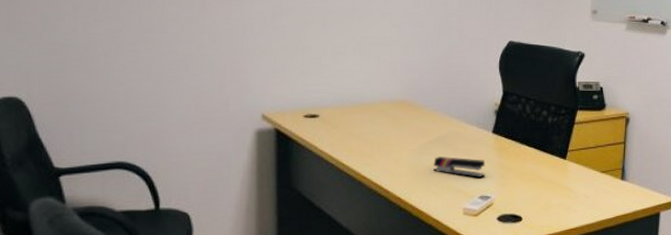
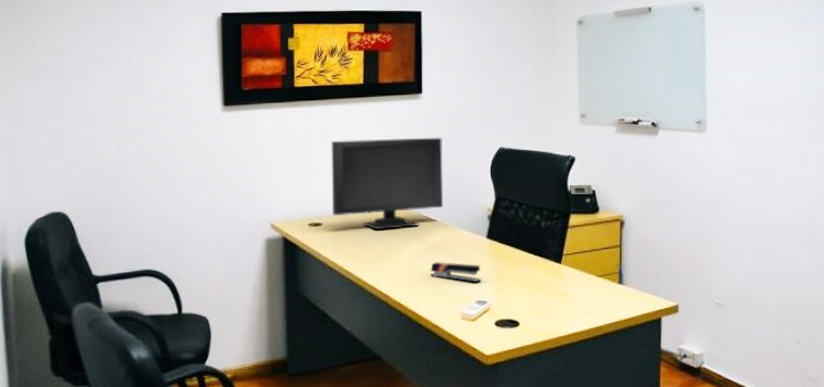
computer monitor: none [330,27,450,122] -> present [331,137,444,230]

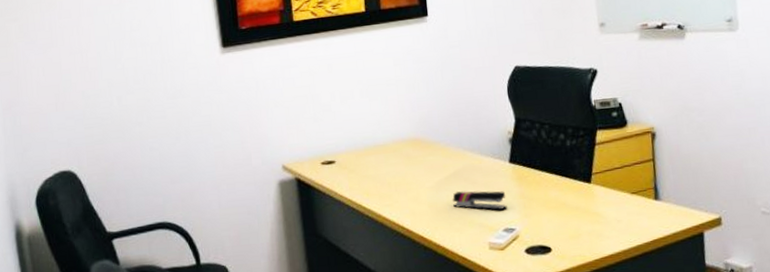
computer monitor: present [331,137,444,230] -> none [337,60,460,163]

